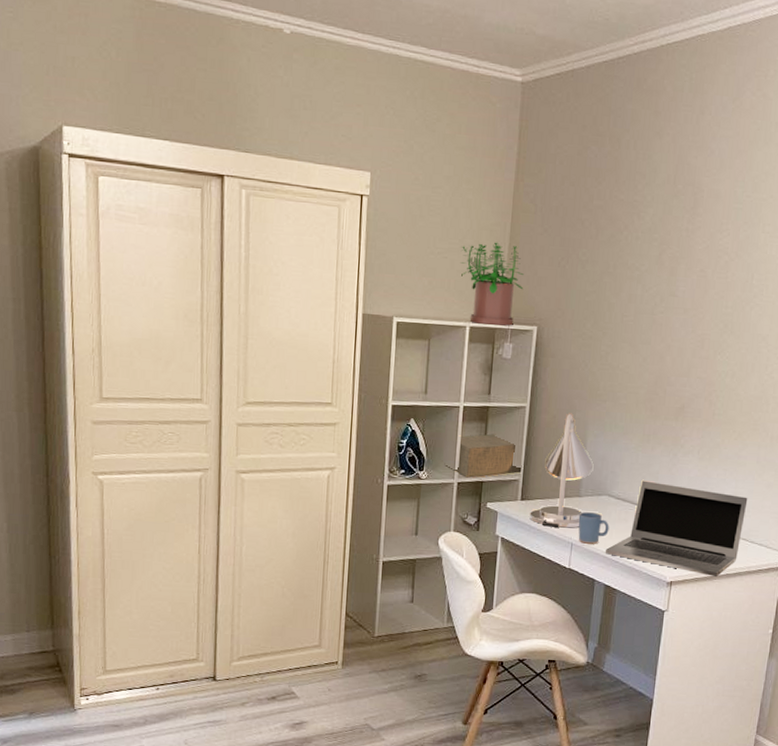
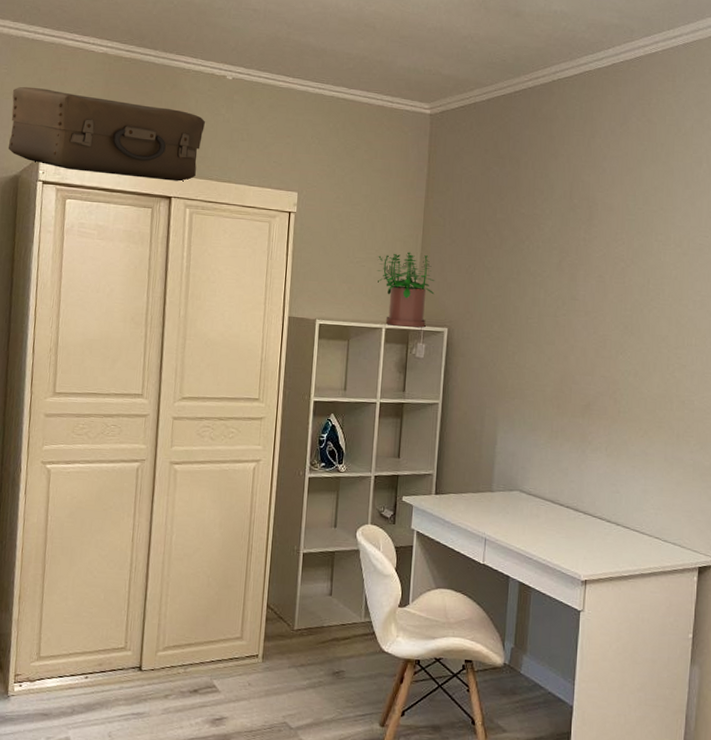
suitcase: none [22,35,260,157] -> present [8,86,205,181]
storage box: present [444,434,522,478] -> none [362,429,436,472]
table lamp: present [529,414,593,528] -> none [443,411,504,523]
mug: present [578,512,609,544] -> none [491,507,522,540]
laptop: present [605,480,748,578] -> none [518,476,658,577]

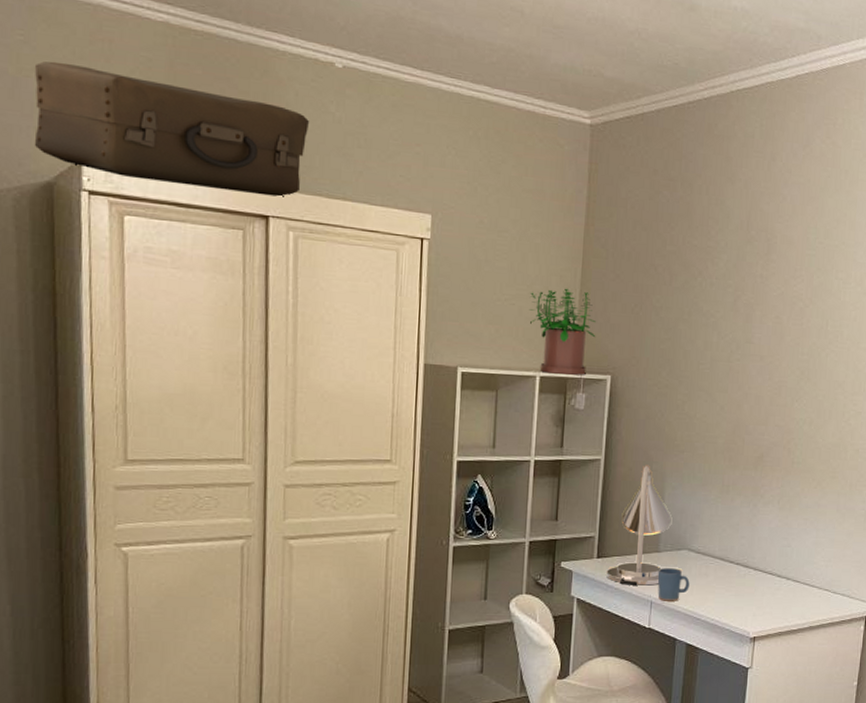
table lamp: none [443,411,504,523] -> present [606,466,671,586]
mug: none [491,507,522,540] -> present [657,568,690,601]

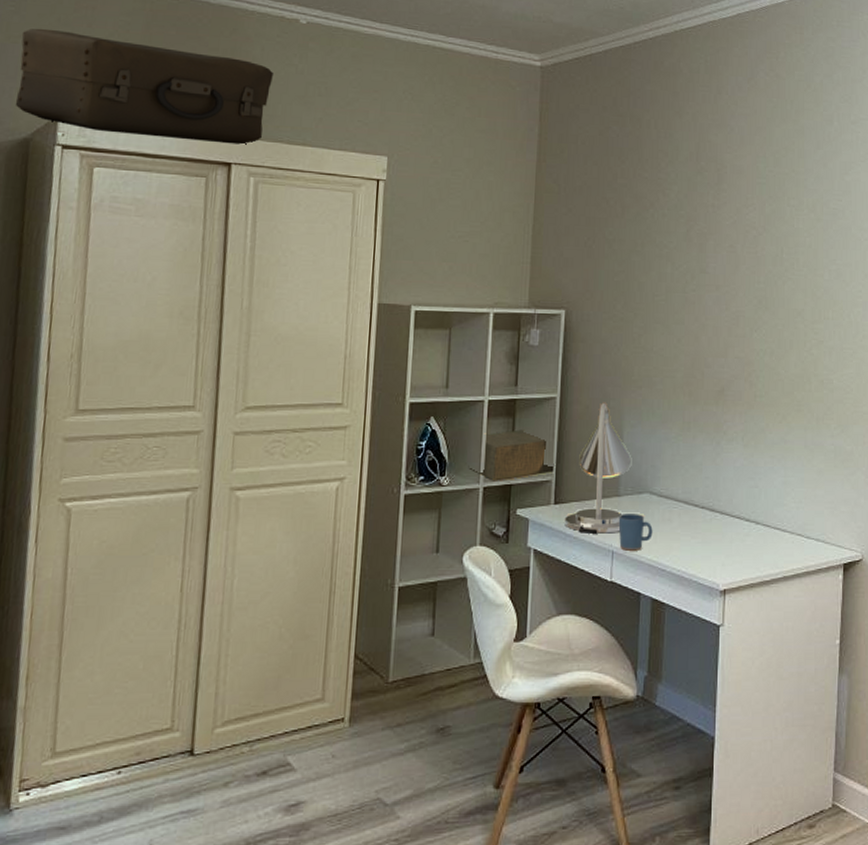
storage box: none [514,489,598,536] -> present [468,429,555,481]
potted plant: present [529,288,596,375] -> none [483,223,550,311]

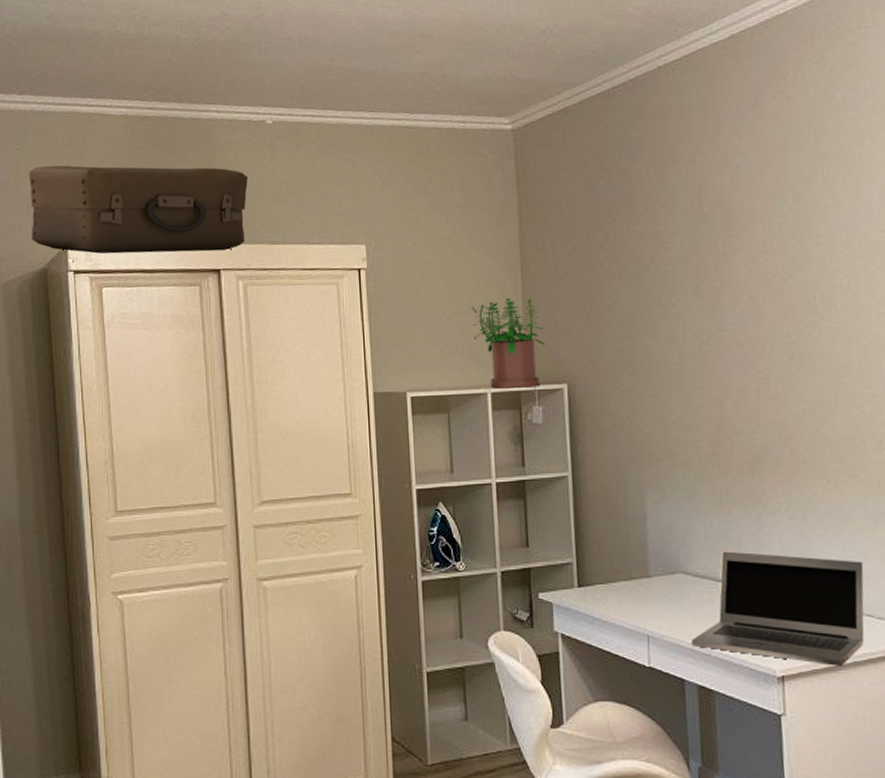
storage box: present [468,429,555,481] -> none [483,511,574,565]
potted plant: none [483,223,550,311] -> present [470,298,546,389]
table lamp: present [564,403,631,534] -> none [591,480,658,617]
mug: present [618,514,653,551] -> none [650,595,692,635]
laptop: none [649,474,799,582] -> present [690,551,865,668]

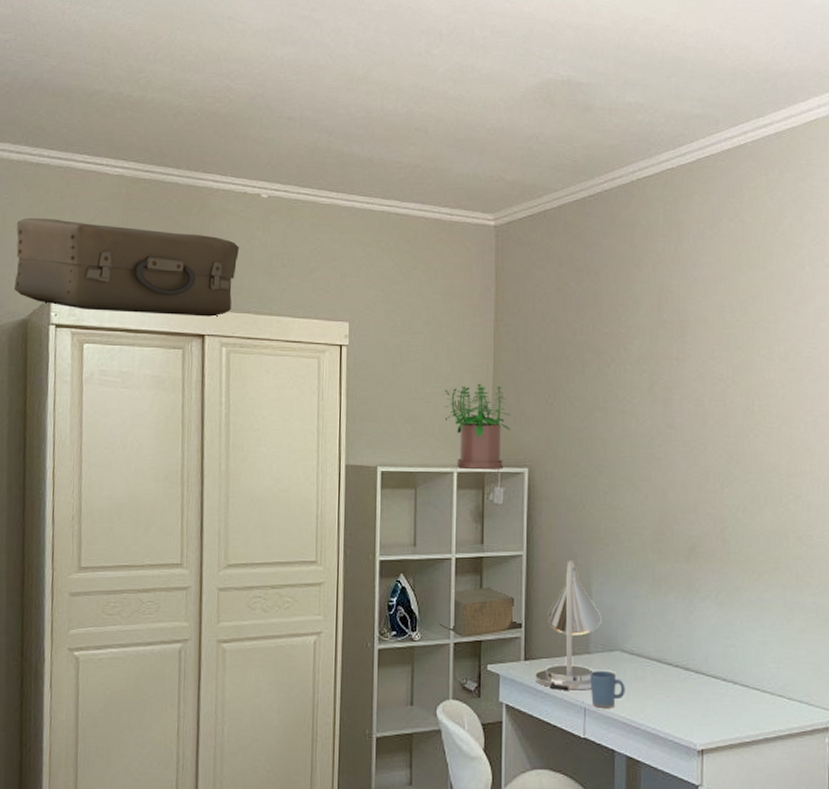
storage box: none [483,511,574,565] -> present [438,587,523,637]
table lamp: none [591,480,658,617] -> present [535,561,600,690]
mug: none [650,595,692,635] -> present [590,671,625,708]
laptop: present [690,551,865,668] -> none [623,632,779,743]

